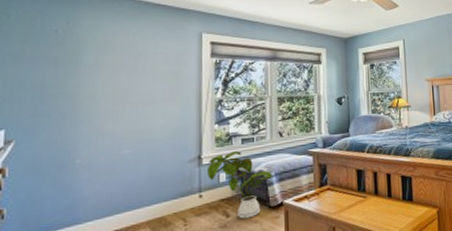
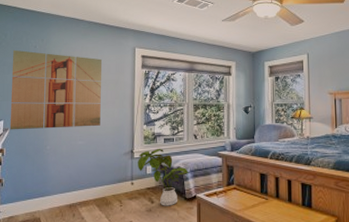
wall art: none [15,35,156,142] -> present [9,49,102,130]

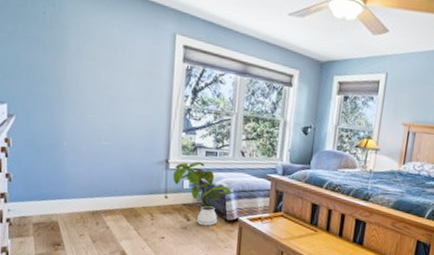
wall art: present [9,49,102,130] -> none [14,12,132,127]

